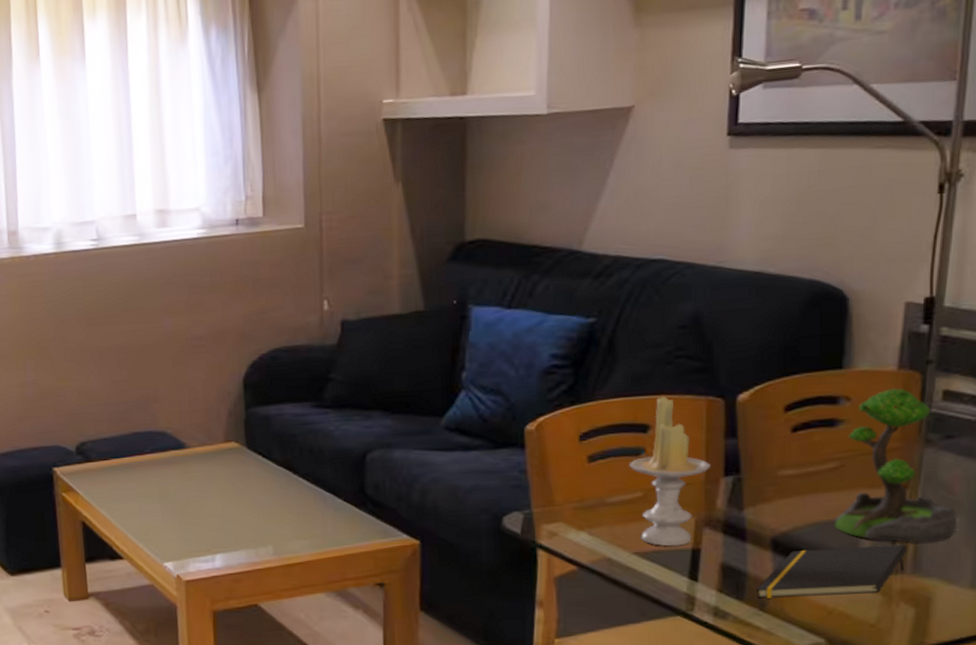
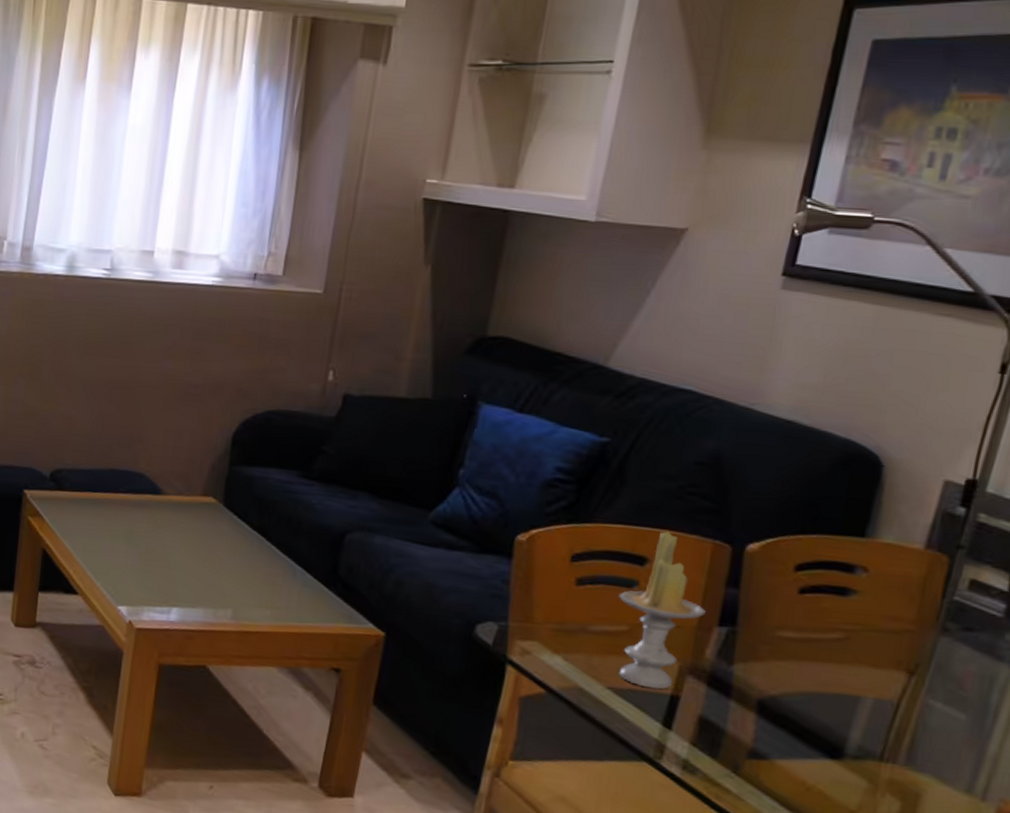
notepad: present [756,544,908,599] -> none [732,717,904,779]
plant: present [834,388,958,543] -> none [828,567,965,736]

